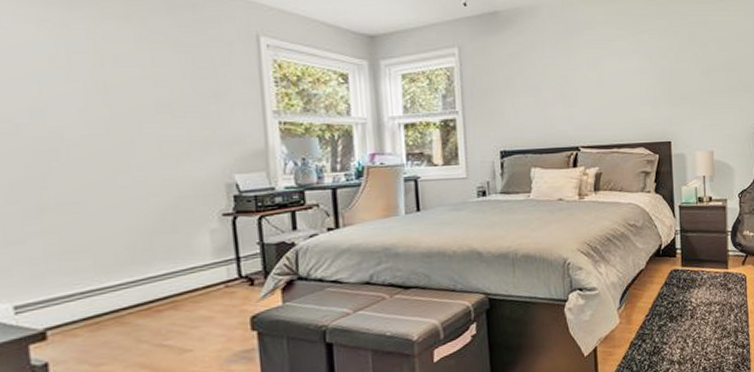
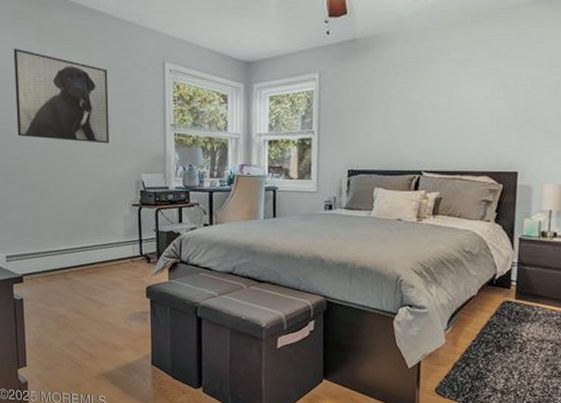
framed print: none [14,17,183,140] -> present [13,48,109,144]

